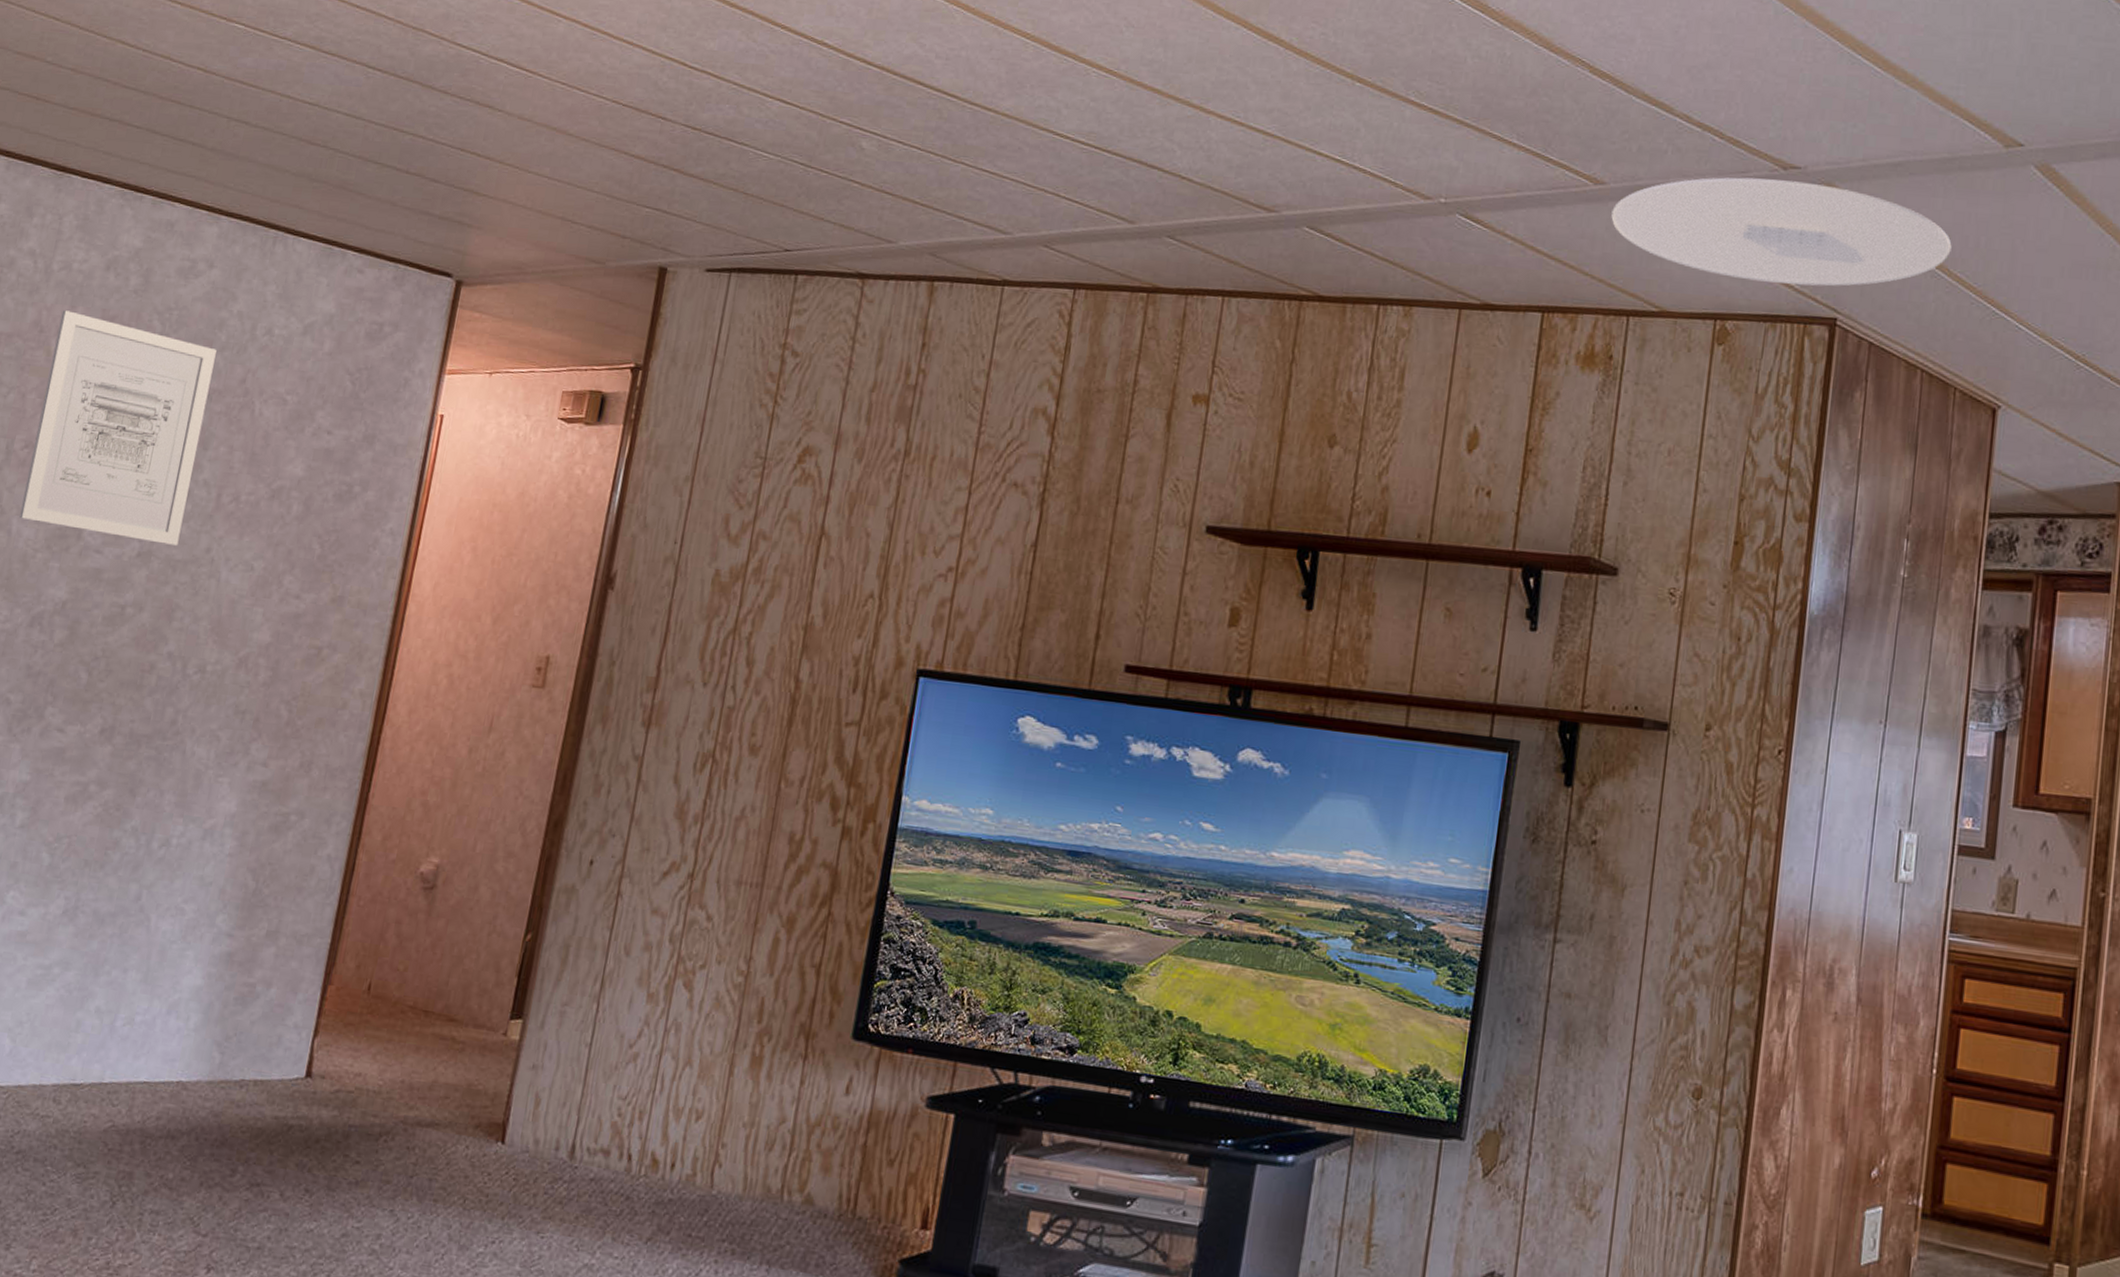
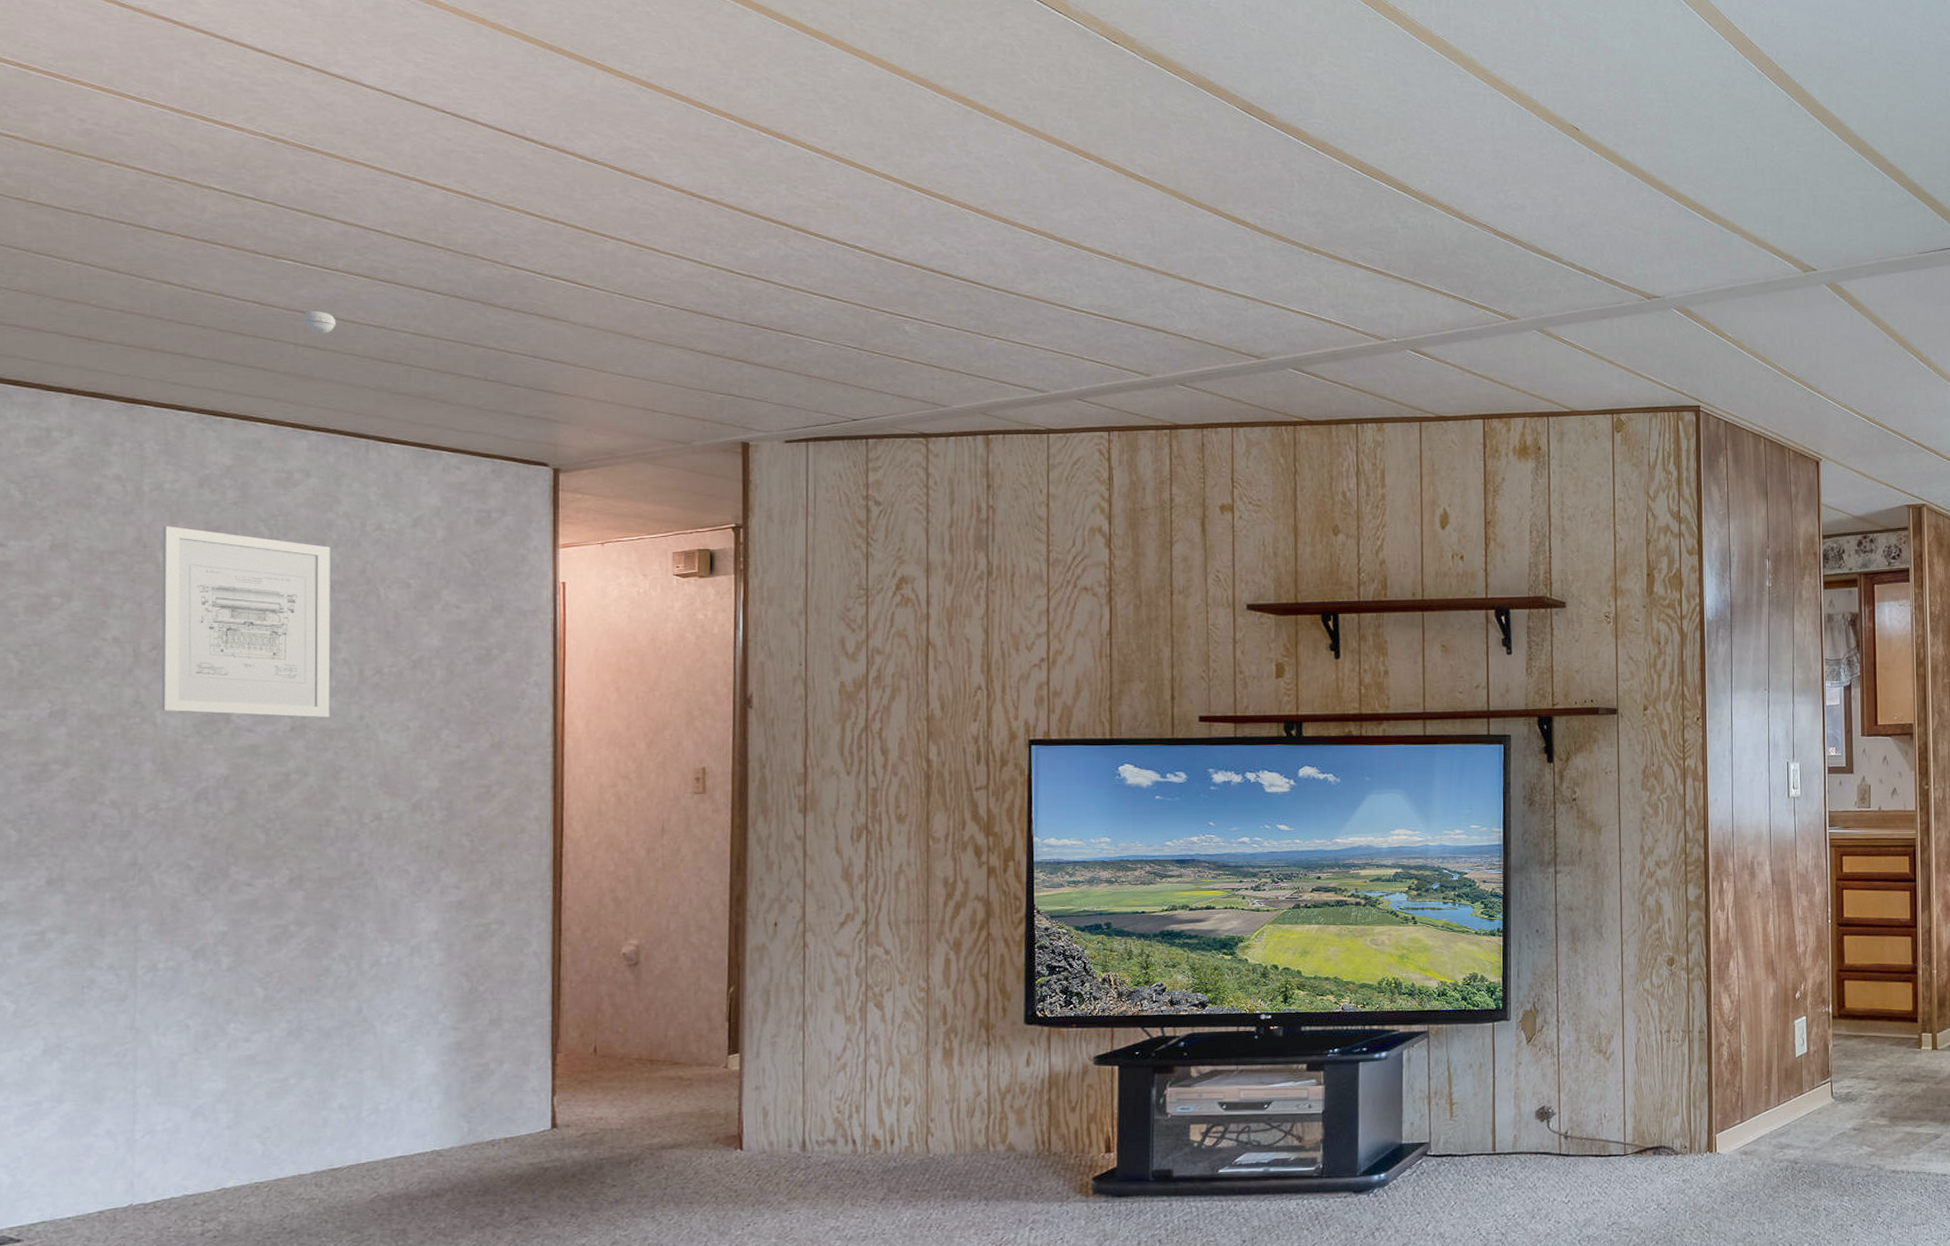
smoke detector: none [240,81,273,108] -> present [302,310,336,334]
ceiling light: present [1611,177,1952,286] -> none [1525,307,1775,383]

